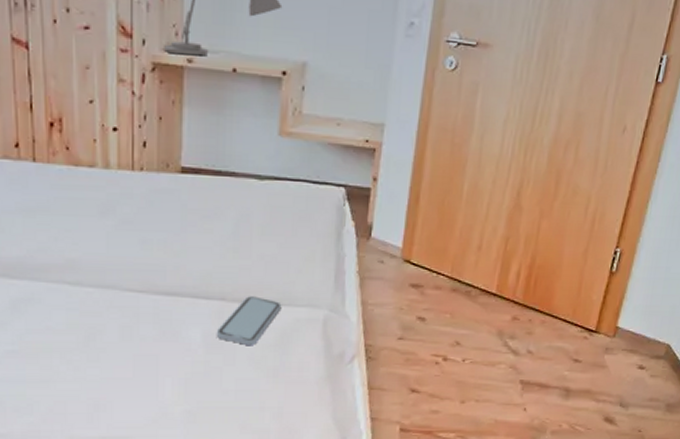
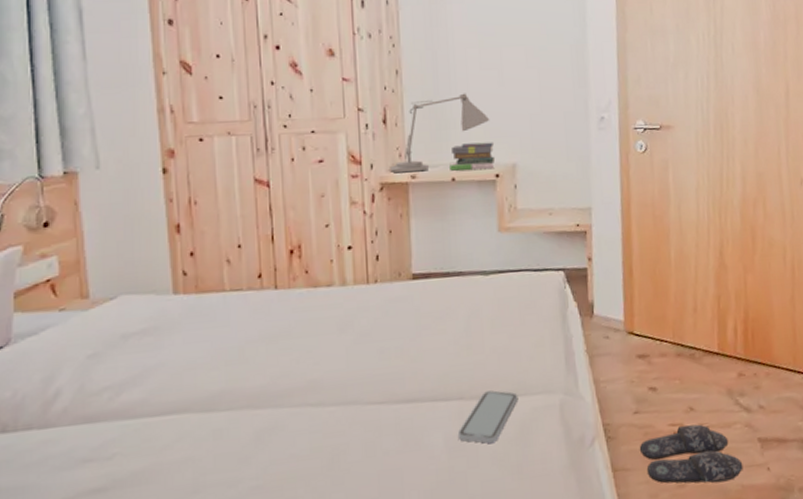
books: none [231,31,285,63] -> present [449,142,496,171]
slippers: none [399,358,499,414] -> present [640,424,742,483]

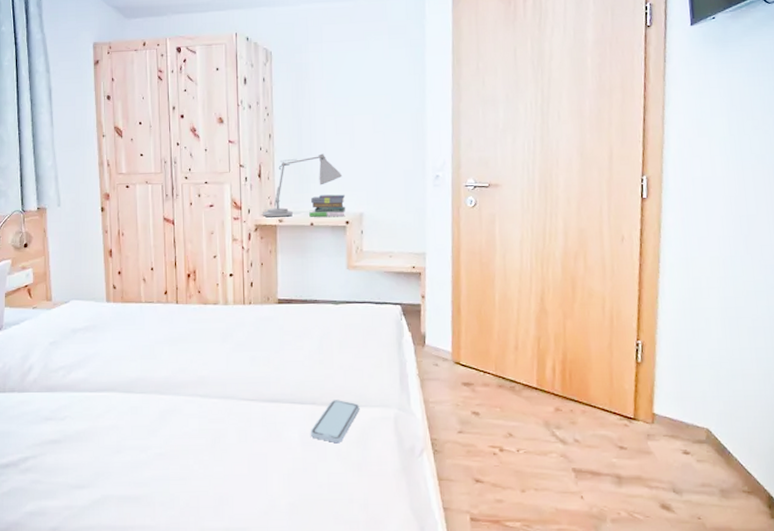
slippers: present [640,424,742,483] -> none [463,449,556,503]

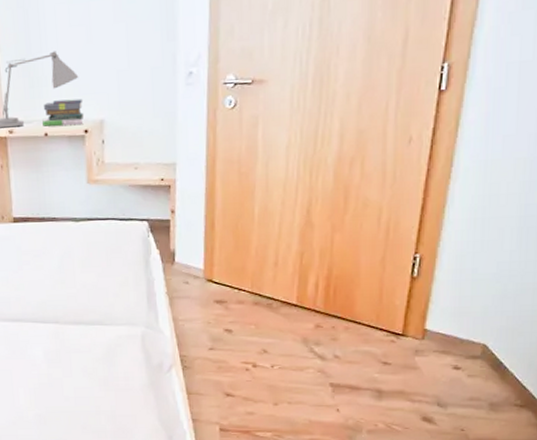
smartphone: present [310,400,360,442] -> none [54,319,105,359]

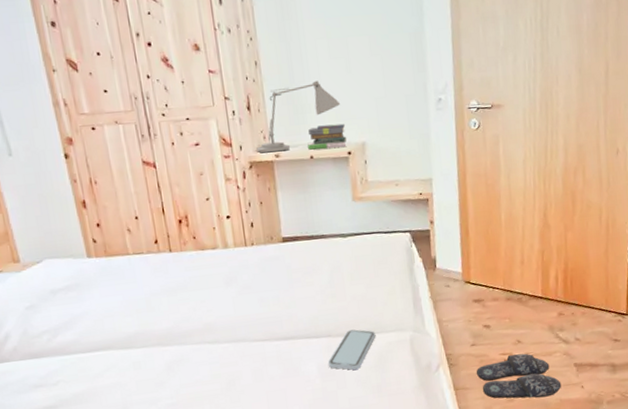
smartphone: none [54,319,105,359] -> present [328,329,376,370]
slippers: none [213,365,311,415] -> present [477,353,561,398]

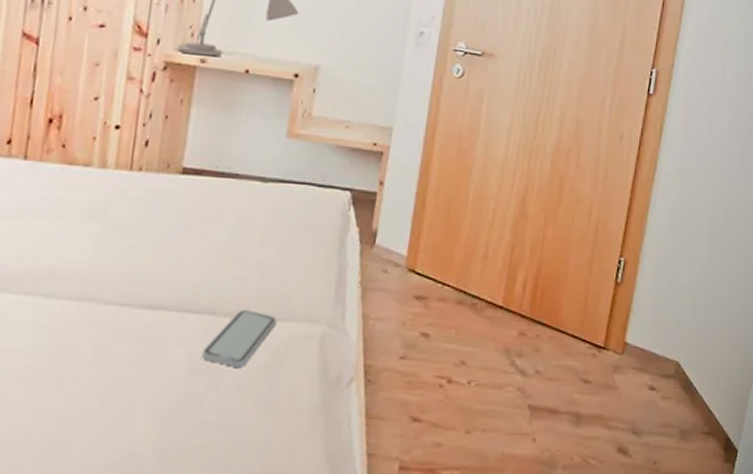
books: present [307,123,347,150] -> none [245,34,300,66]
slippers: present [477,353,561,398] -> none [400,380,507,447]

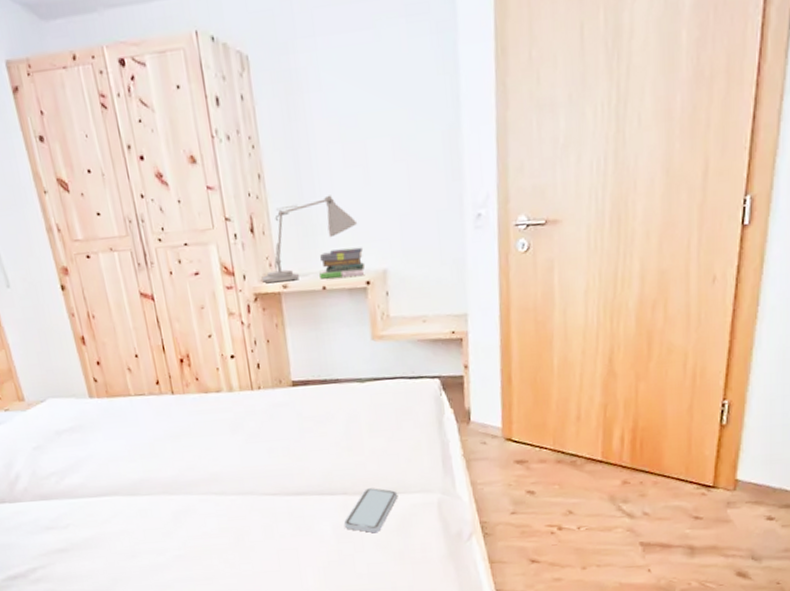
books: none [245,34,300,66] -> present [319,247,366,279]

